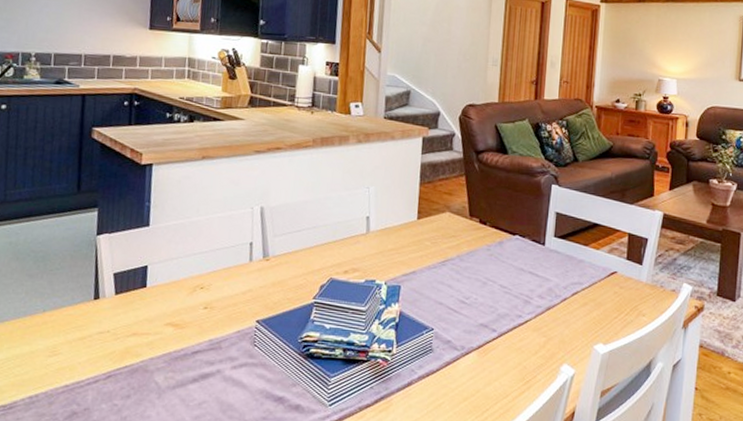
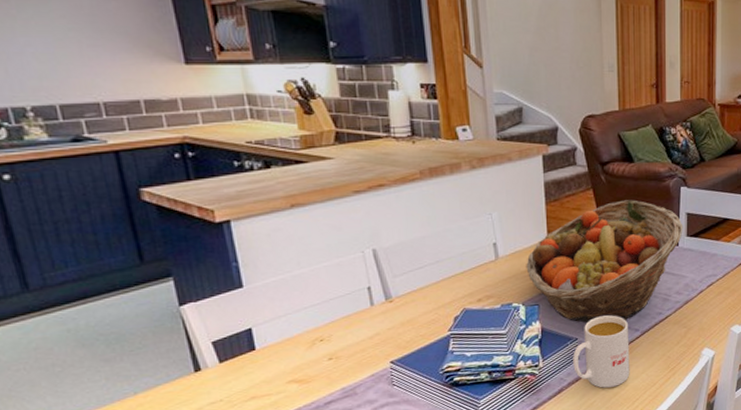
fruit basket: none [393,190,552,319] -> present [526,200,683,323]
mug: none [426,308,486,390] -> present [573,315,630,388]

